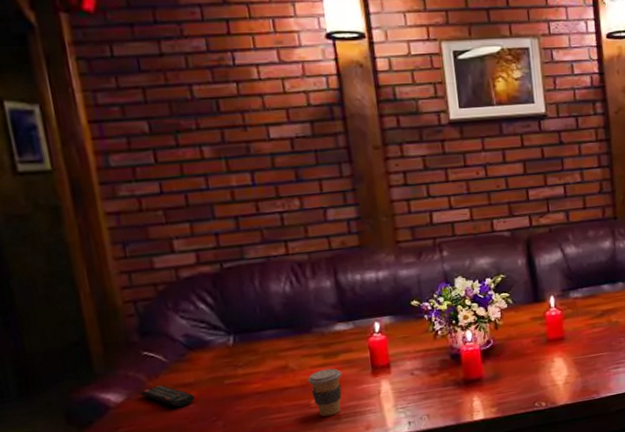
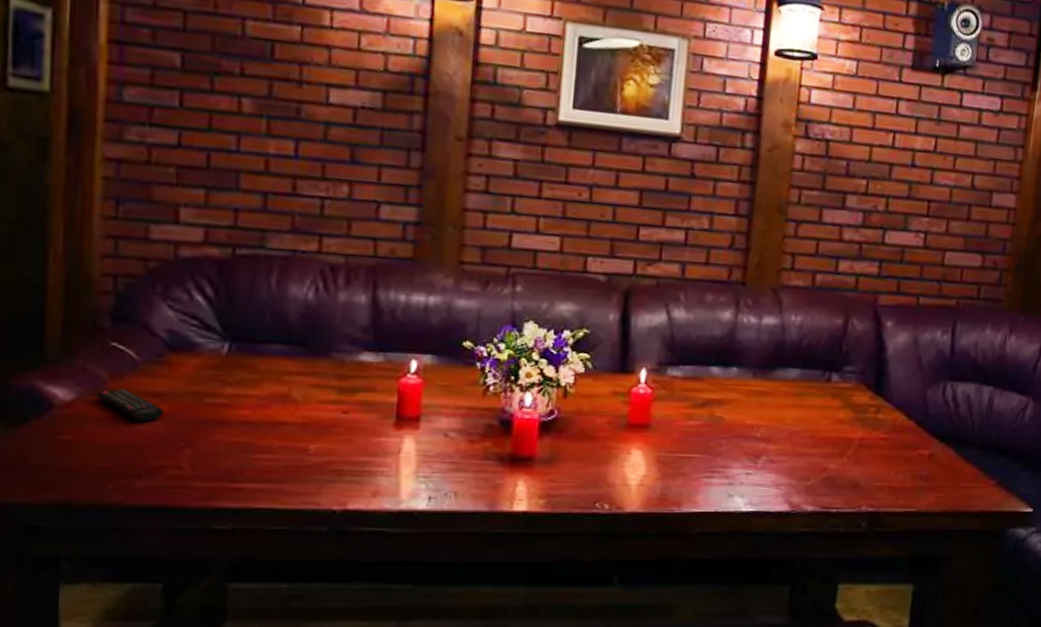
coffee cup: present [308,368,342,417] -> none [312,407,357,470]

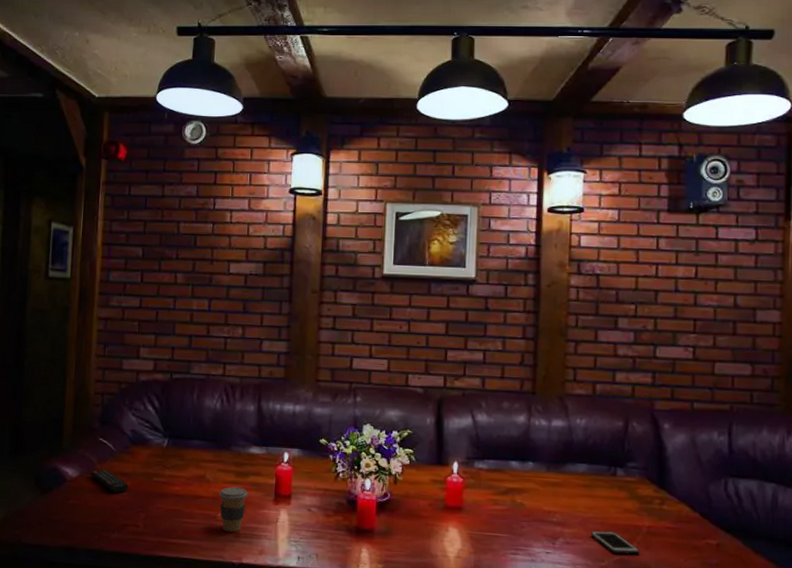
coffee cup: none [312,407,357,470] -> present [219,486,249,533]
cell phone: none [797,445,849,471] -> present [590,530,639,555]

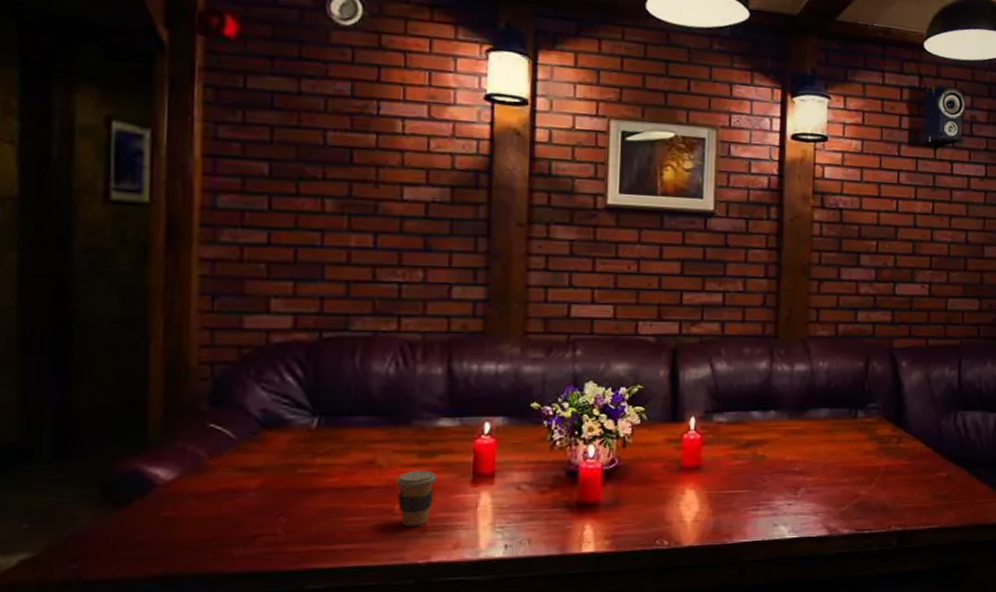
remote control: present [89,469,129,493] -> none [195,466,260,495]
cell phone: present [590,530,639,555] -> none [832,475,878,497]

